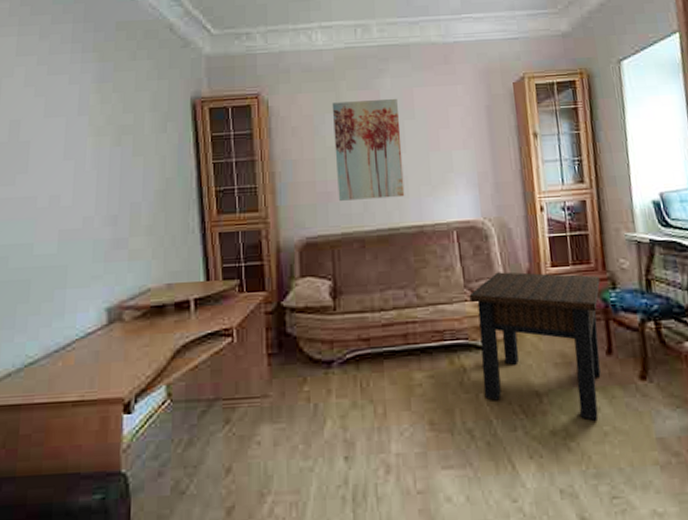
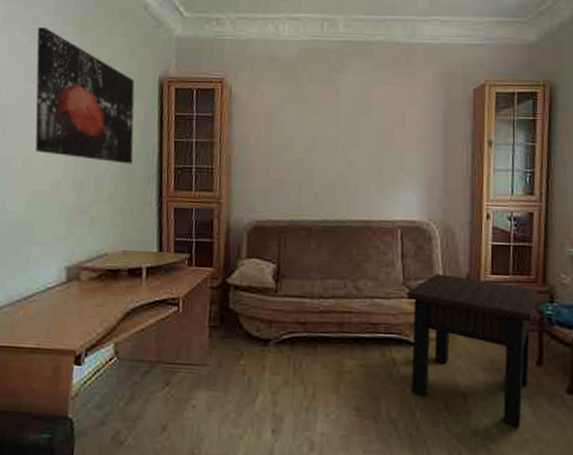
wall art: none [55,56,170,192] -> present [35,26,135,164]
wall art: present [332,98,405,201] -> none [289,93,357,192]

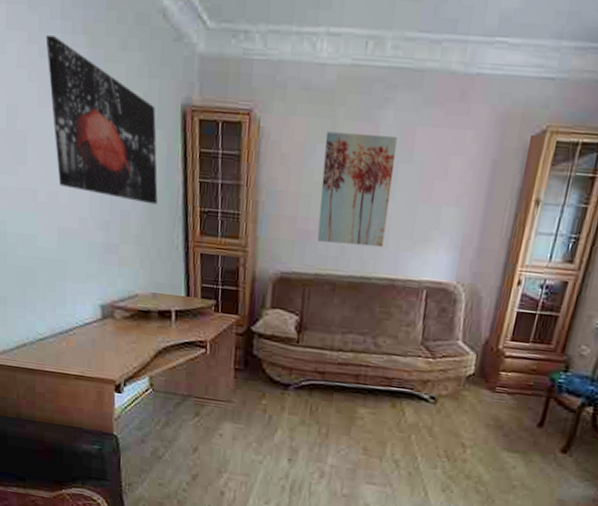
wall art: none [289,93,357,192] -> present [317,132,397,248]
side table: present [407,274,539,427] -> none [415,336,556,476]

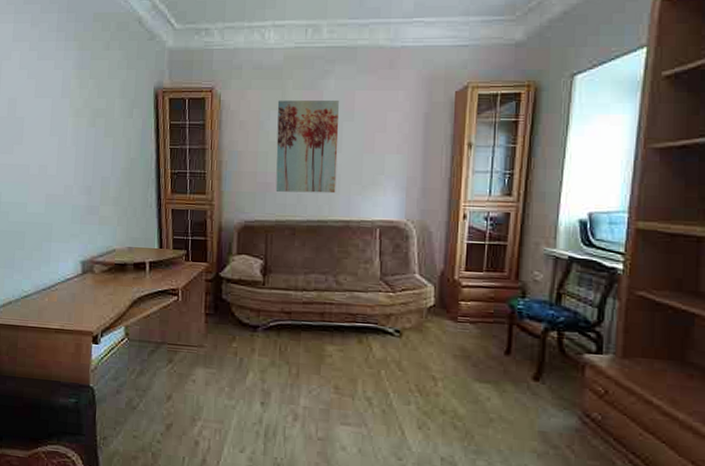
wall art: present [45,34,158,205] -> none [43,43,134,170]

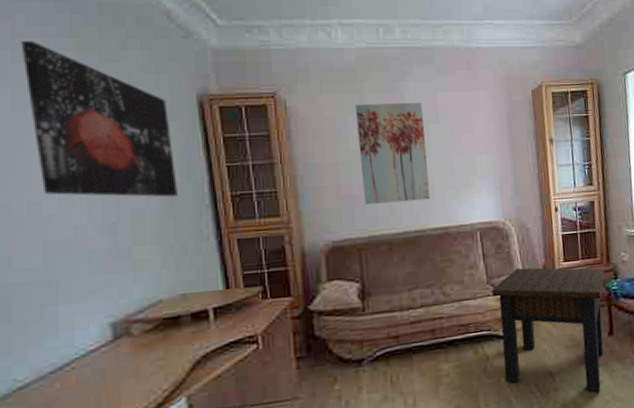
wall art: none [43,43,134,170] -> present [20,40,178,198]
side table: none [383,270,511,408] -> present [491,267,605,392]

